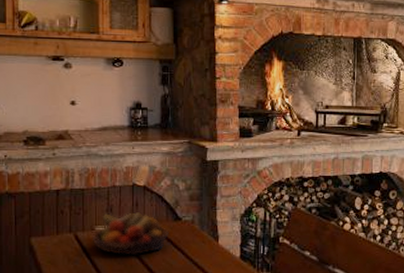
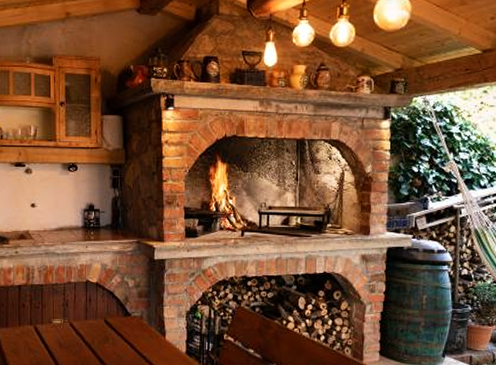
fruit bowl: present [93,212,169,256] -> none [51,307,119,348]

